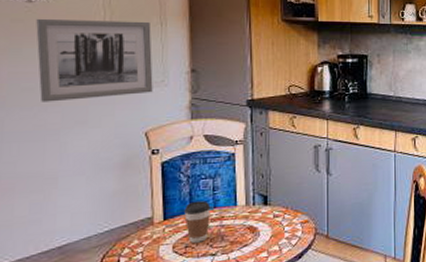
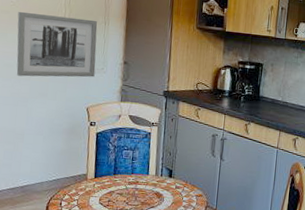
coffee cup: present [184,201,211,243] -> none [109,166,129,199]

